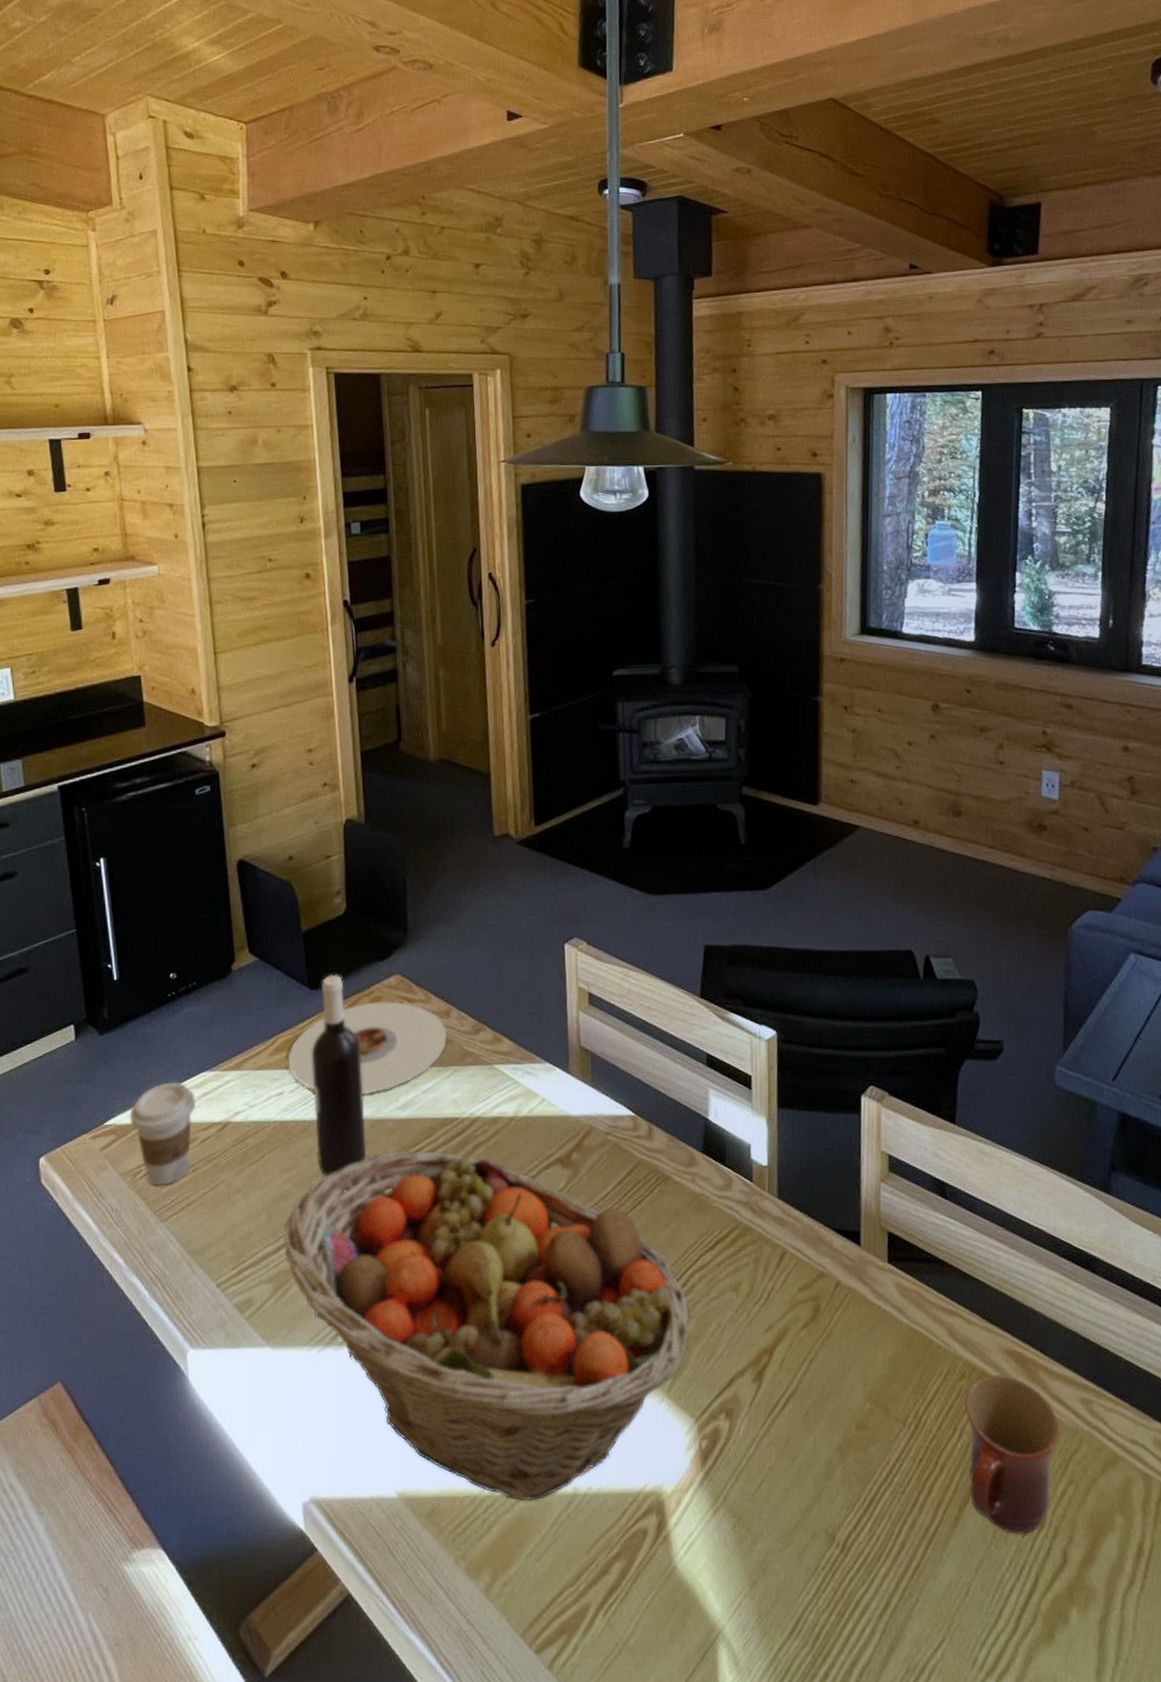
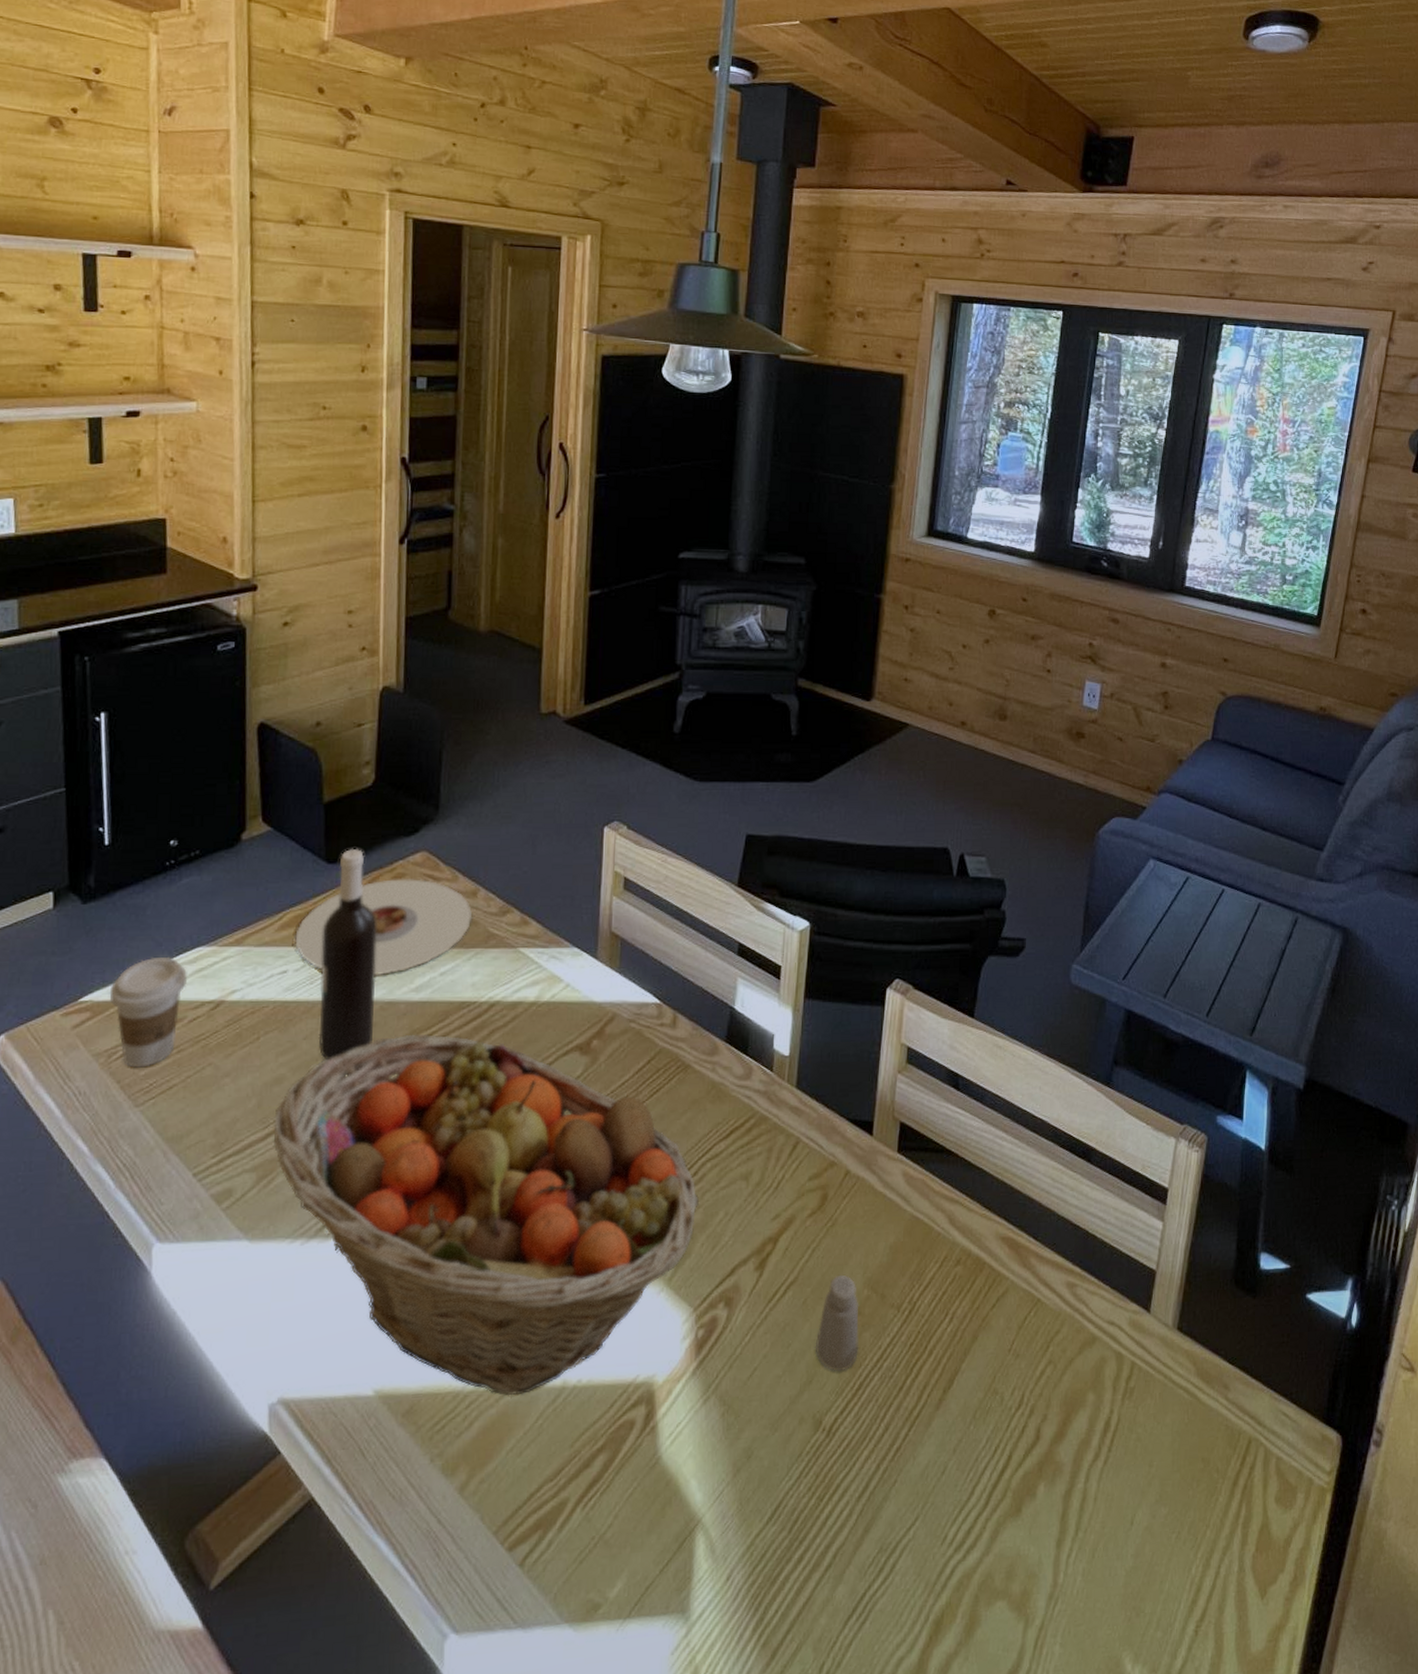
saltshaker: none [821,1387,866,1486] -> present [815,1274,859,1372]
mug: present [965,1374,1059,1535] -> none [956,1260,1044,1415]

